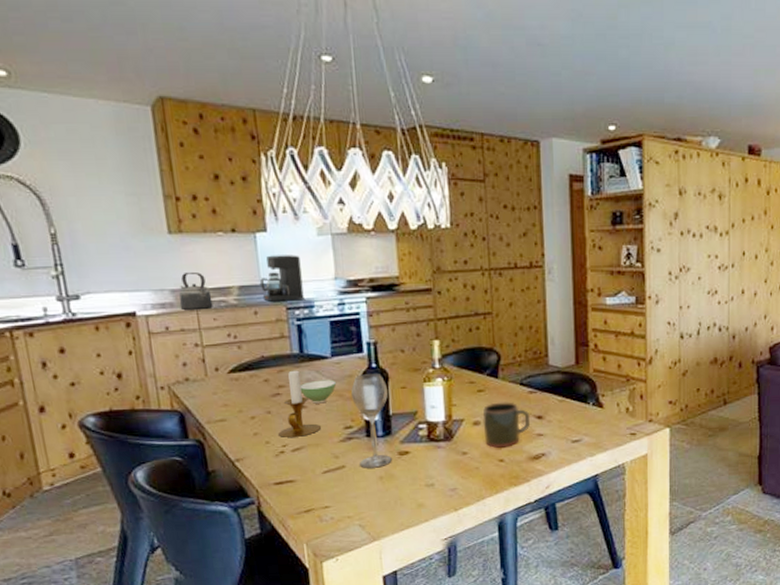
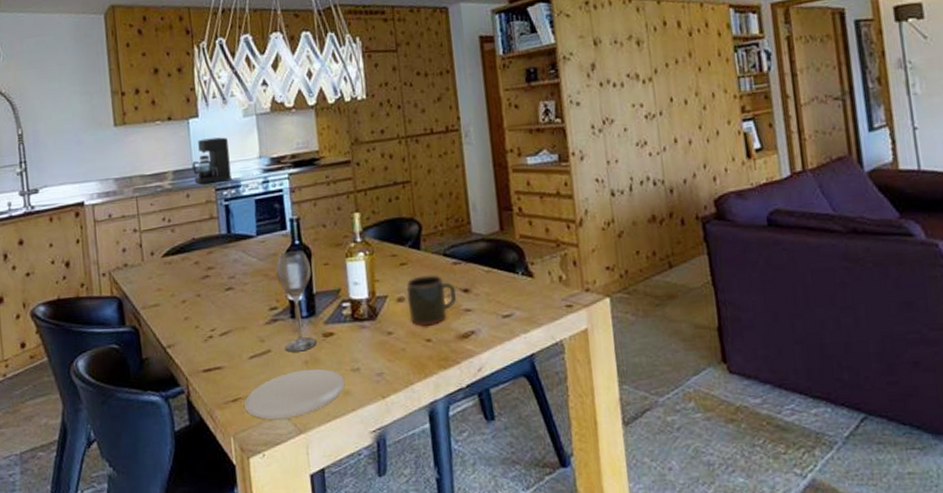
kettle: present [179,273,213,311] -> none [121,160,151,198]
candlestick: present [278,370,321,437] -> none [207,251,247,321]
bowl: present [300,379,337,404] -> none [227,259,262,285]
plate: none [318,483,419,530] -> present [244,368,345,421]

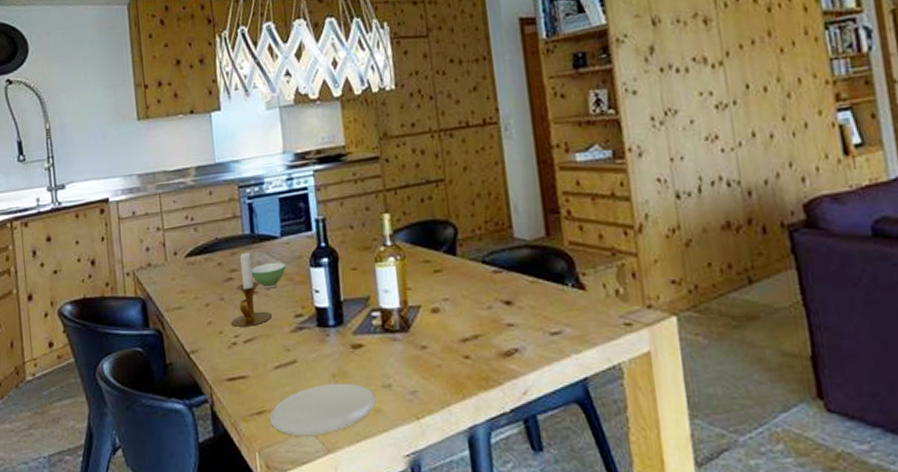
coffee maker: present [192,137,231,185] -> none [215,131,255,182]
candlestick: none [207,251,247,321] -> present [231,252,272,327]
bowl: none [227,259,262,285] -> present [251,262,287,289]
wineglass: present [275,250,317,352] -> none [300,253,345,364]
mug: present [406,274,457,326] -> none [441,284,498,341]

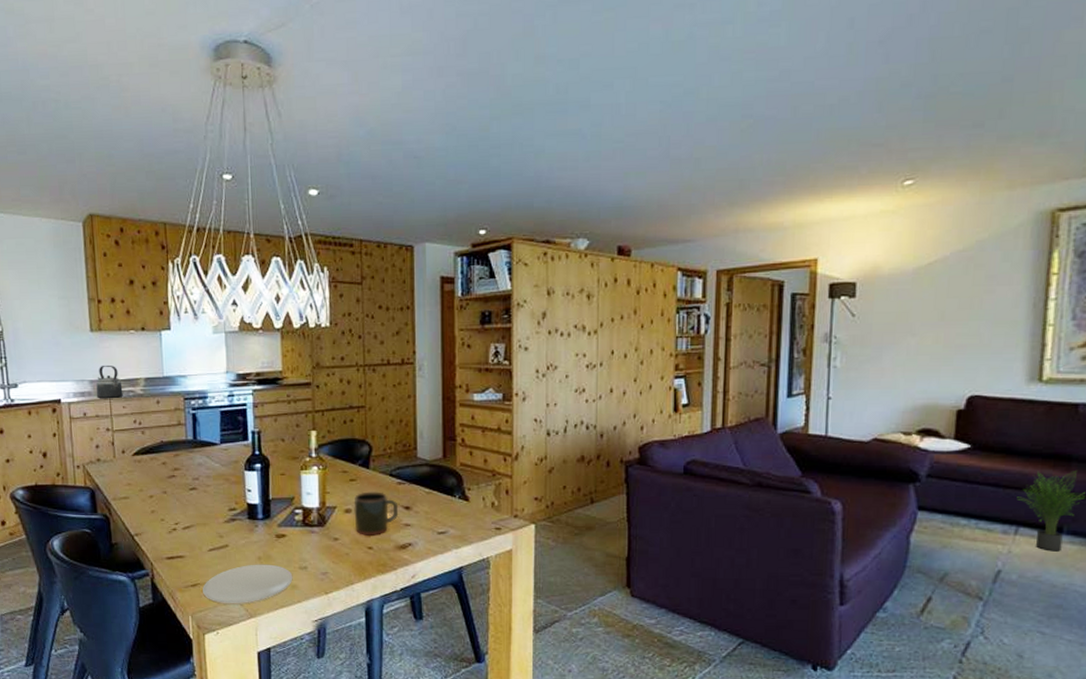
kettle: none [144,156,173,195] -> present [96,366,123,399]
candlestick: present [231,252,272,327] -> none [172,455,209,516]
bowl: present [251,262,287,289] -> none [192,464,224,486]
mug: none [441,284,498,341] -> present [354,491,399,536]

